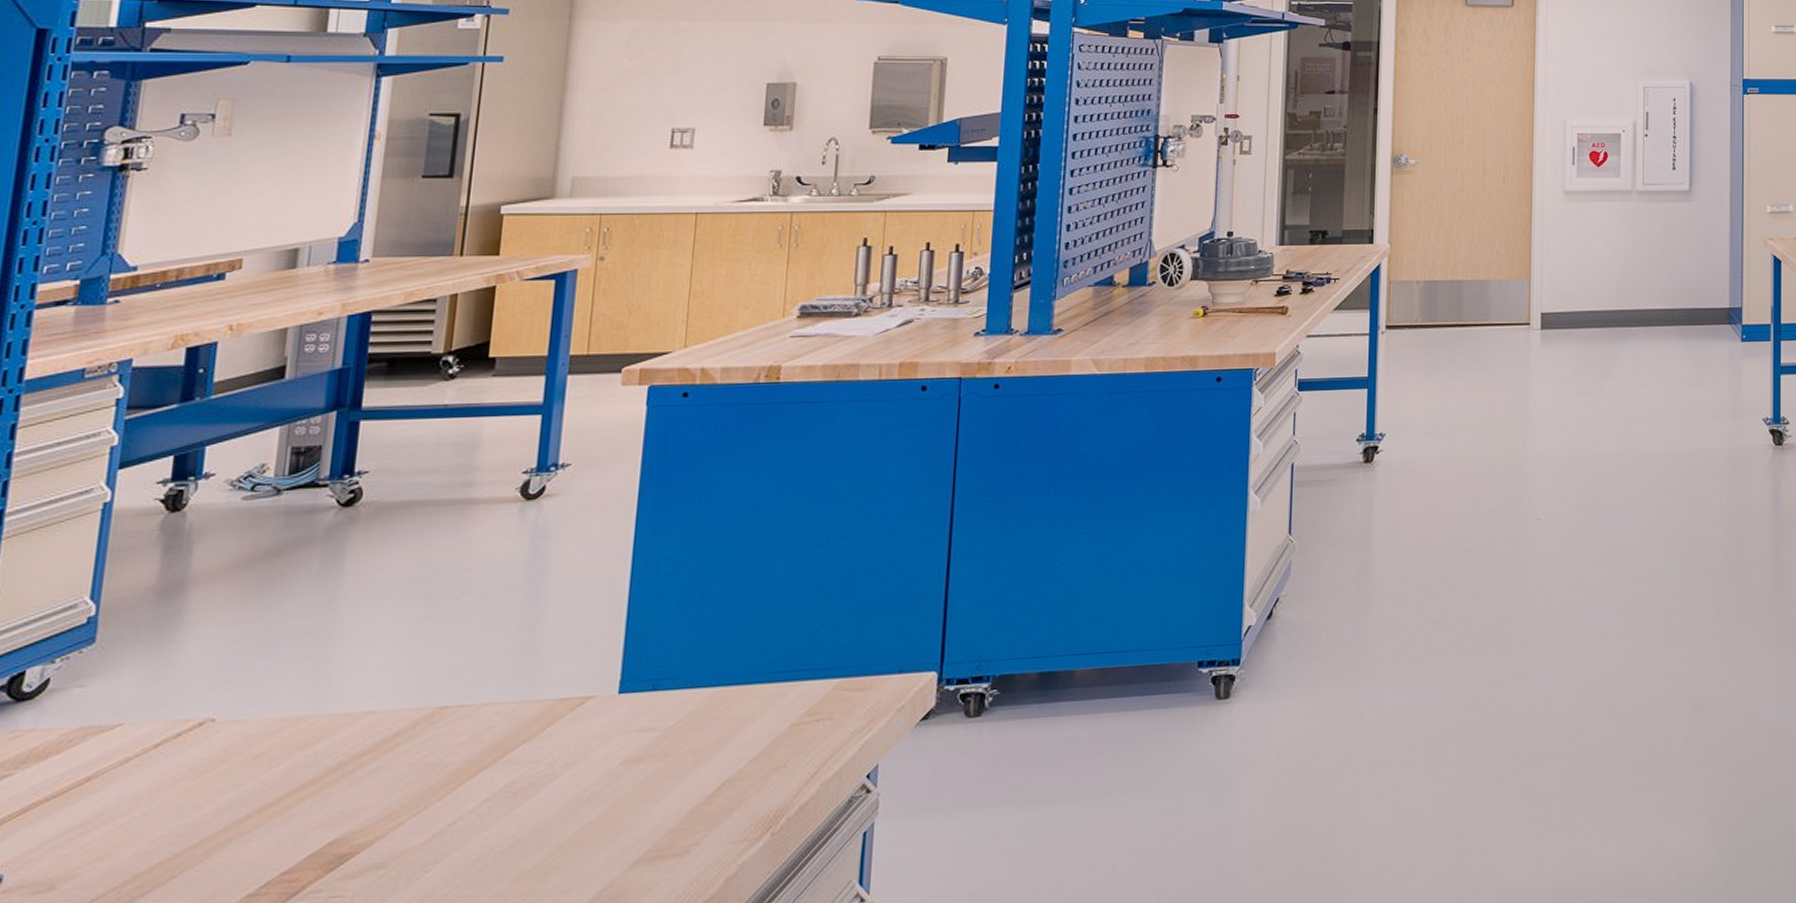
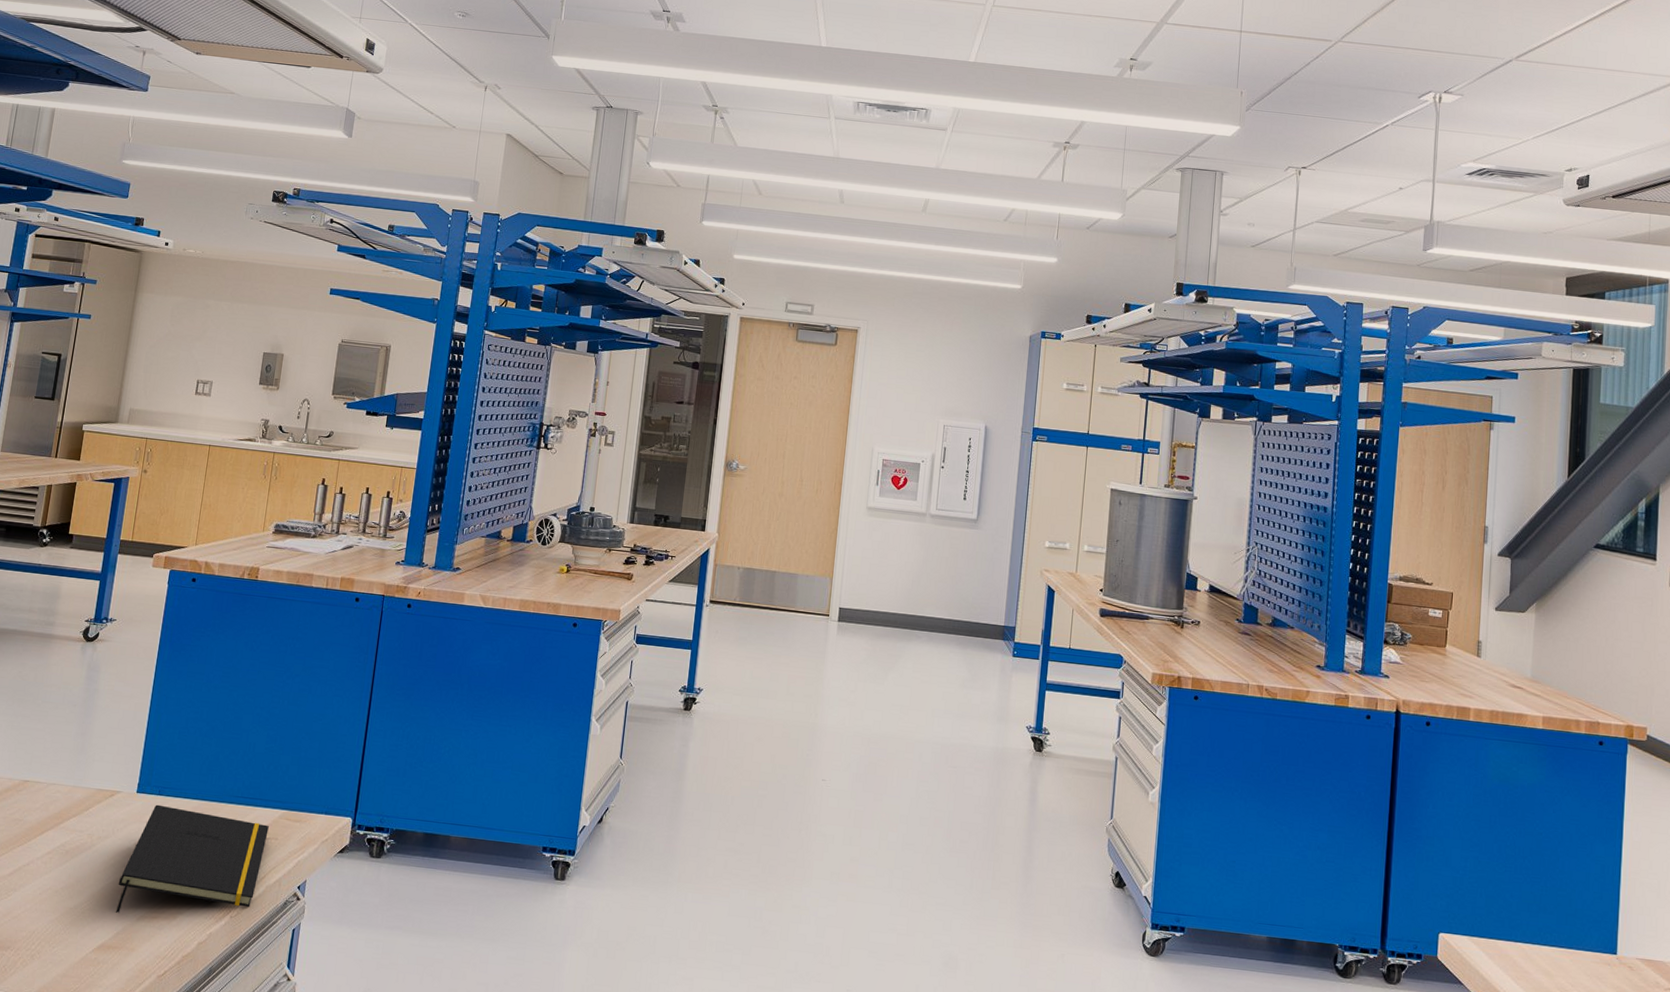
notepad: none [596,701,819,863] -> present [115,804,269,913]

